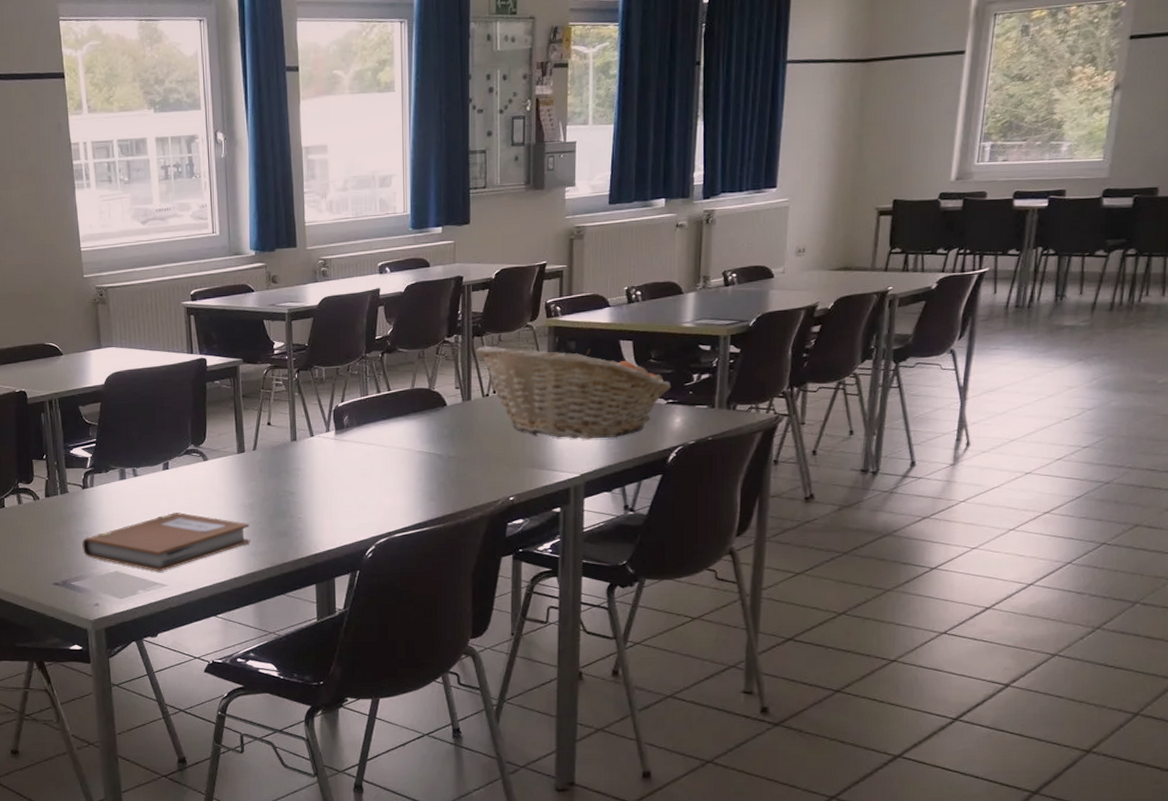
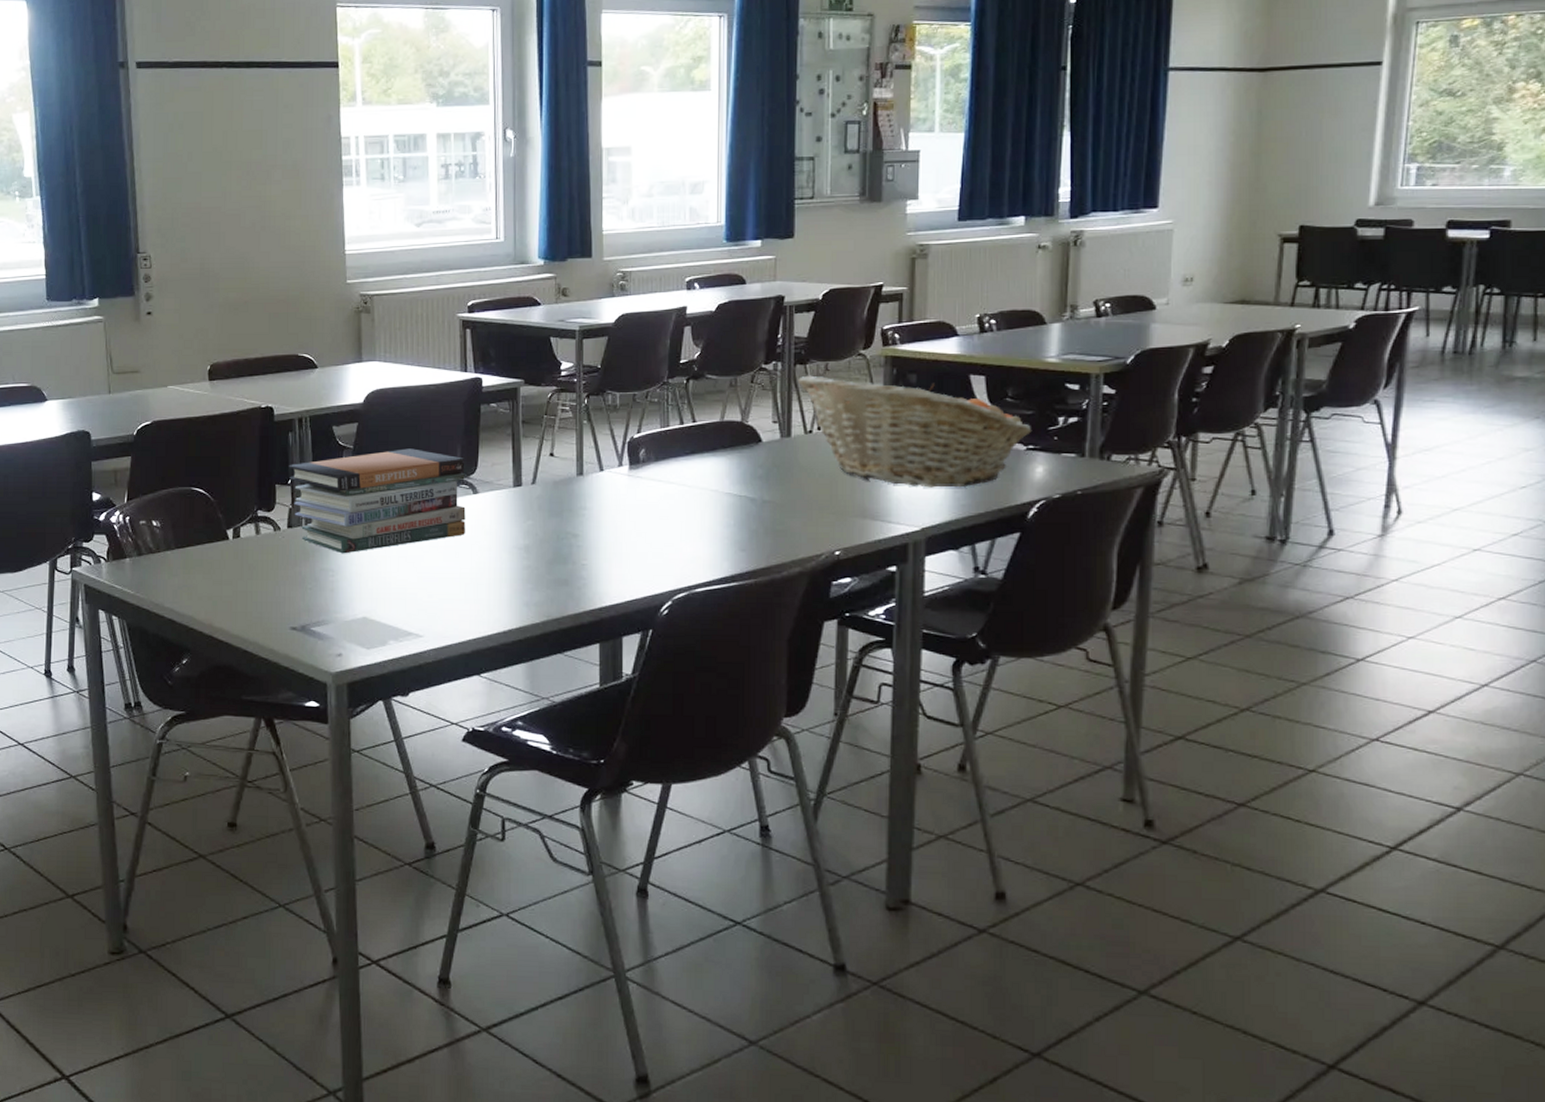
book stack: none [43,423,198,518] -> present [288,448,466,554]
notebook: present [82,512,251,572] -> none [327,552,524,620]

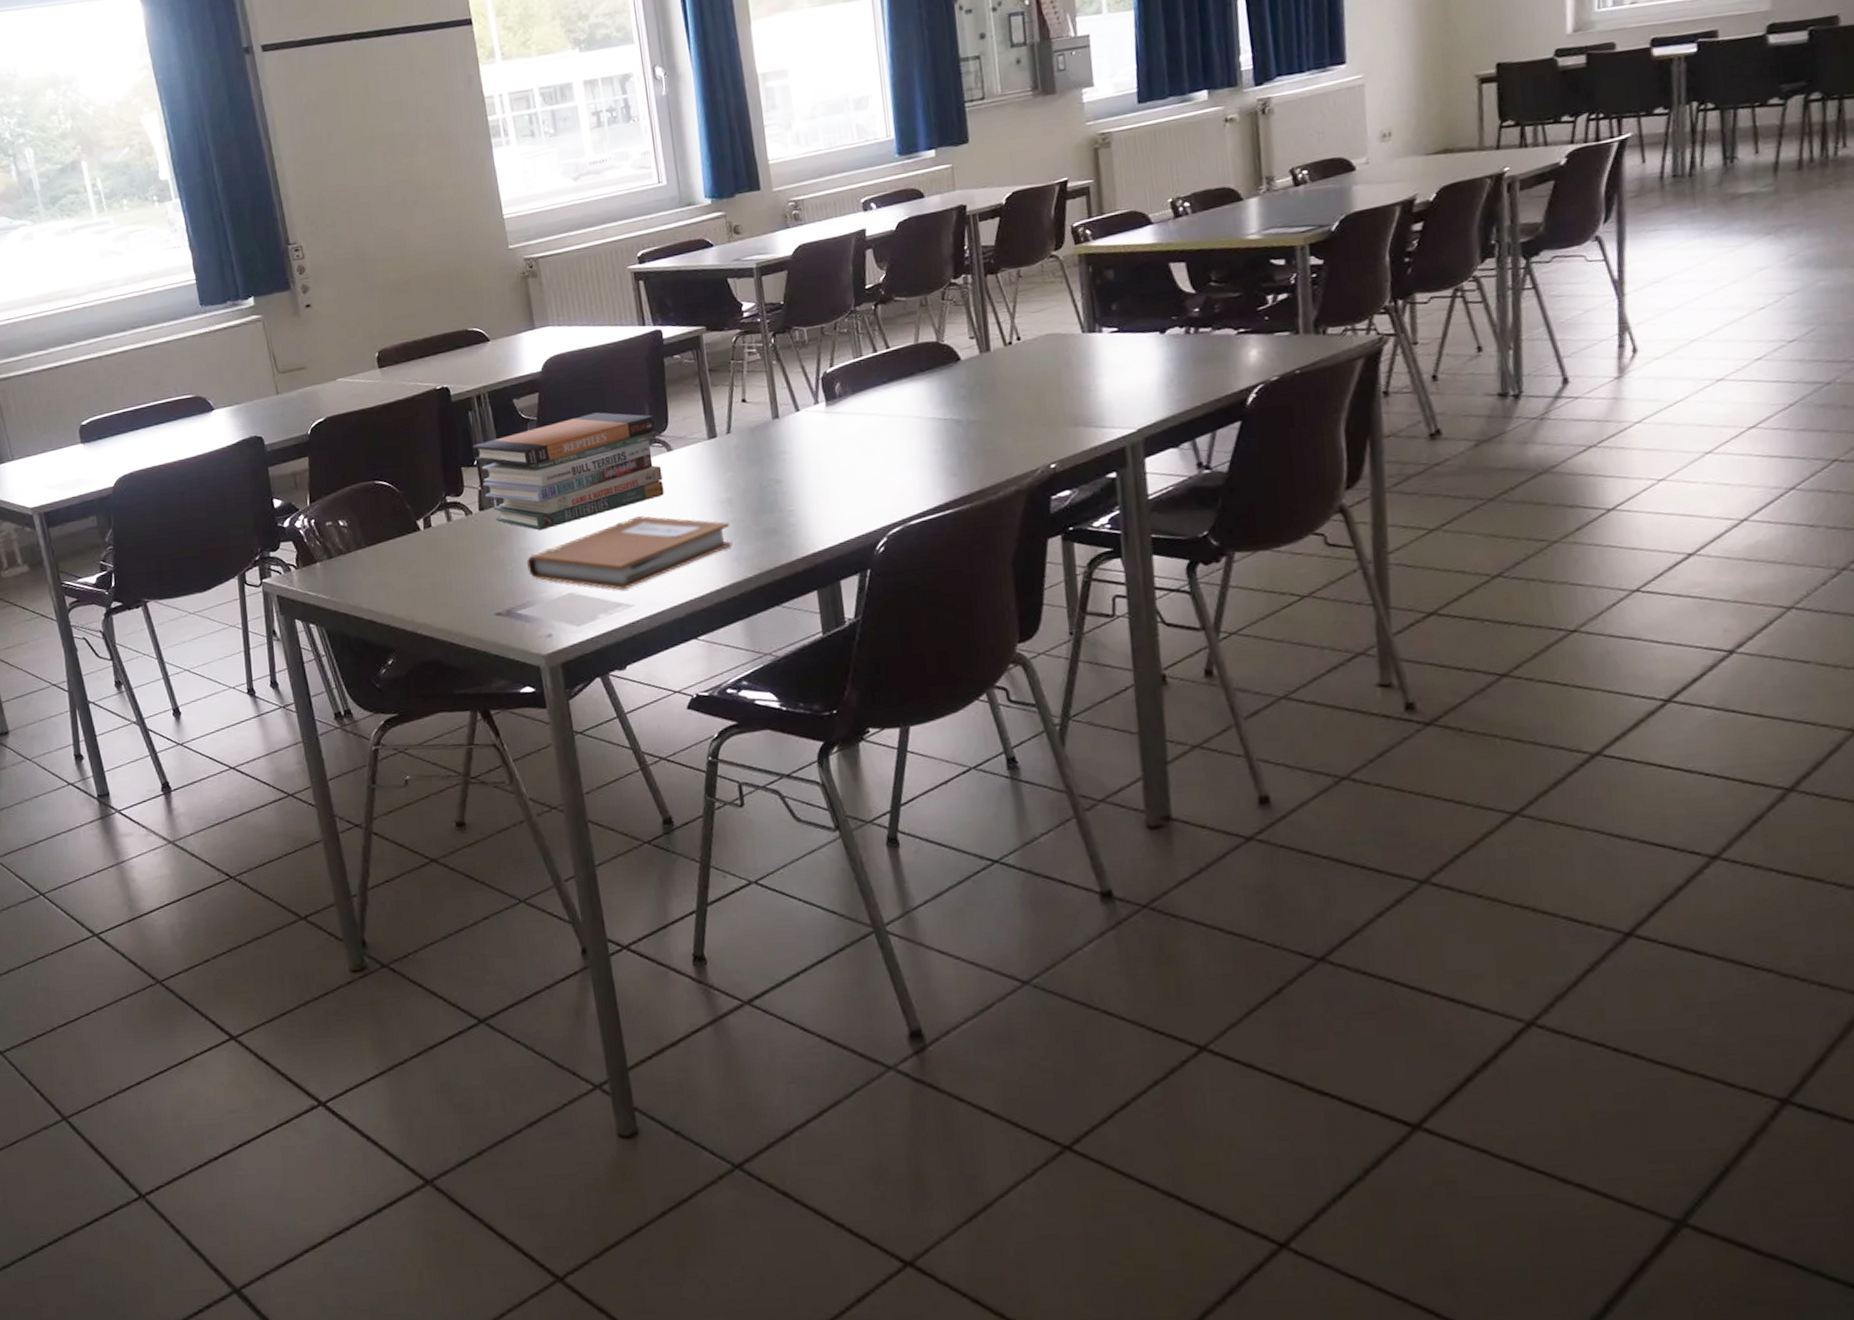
notebook: none [327,552,524,620] -> present [527,516,732,590]
fruit basket: present [798,375,1032,488] -> none [991,276,1241,388]

